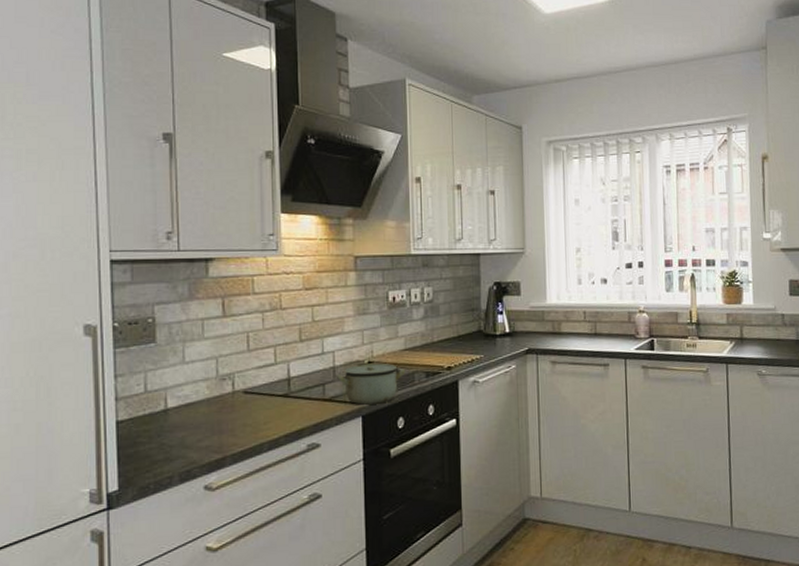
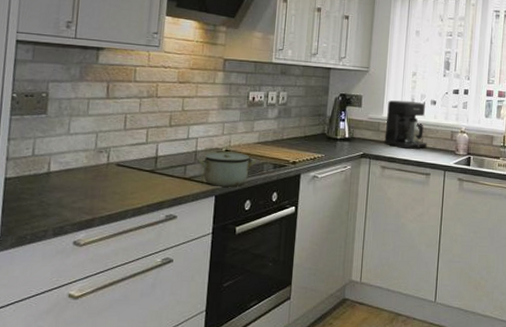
coffee maker: none [551,282,602,338] -> present [384,100,427,149]

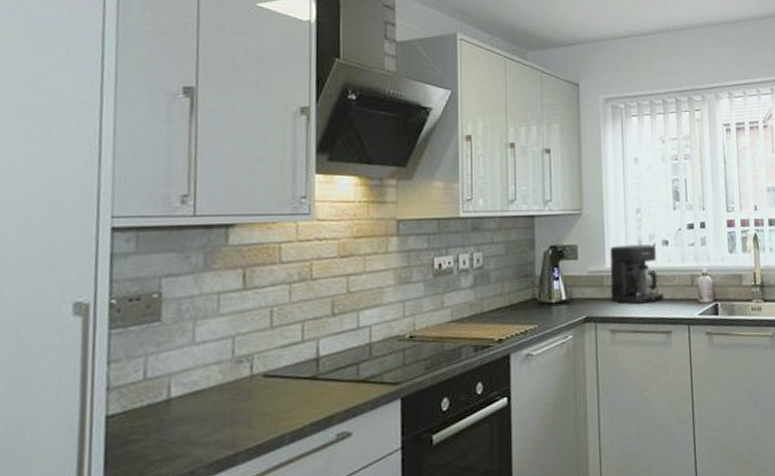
cooking pot: present [196,151,257,187] -> none [372,337,452,386]

